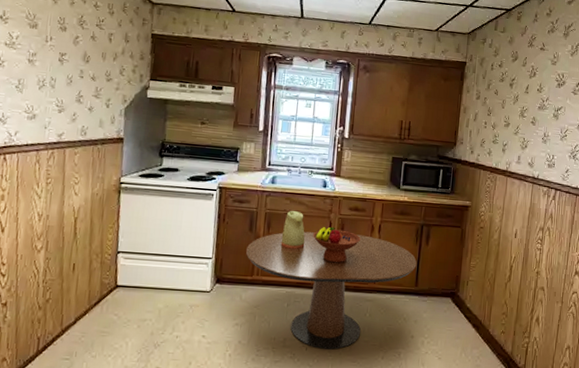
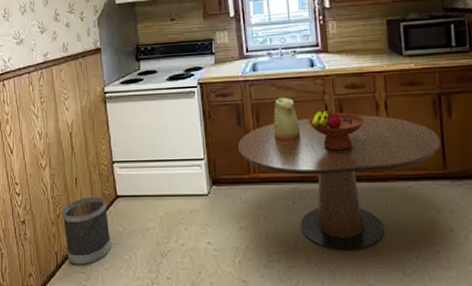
wastebasket: none [51,283,104,352] -> present [61,196,112,265]

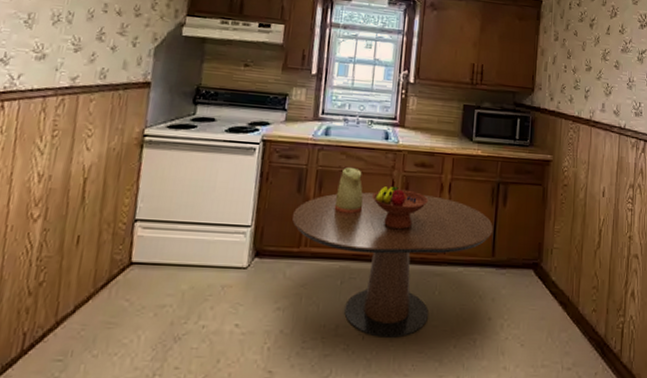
wastebasket: present [61,196,112,265] -> none [40,261,115,350]

